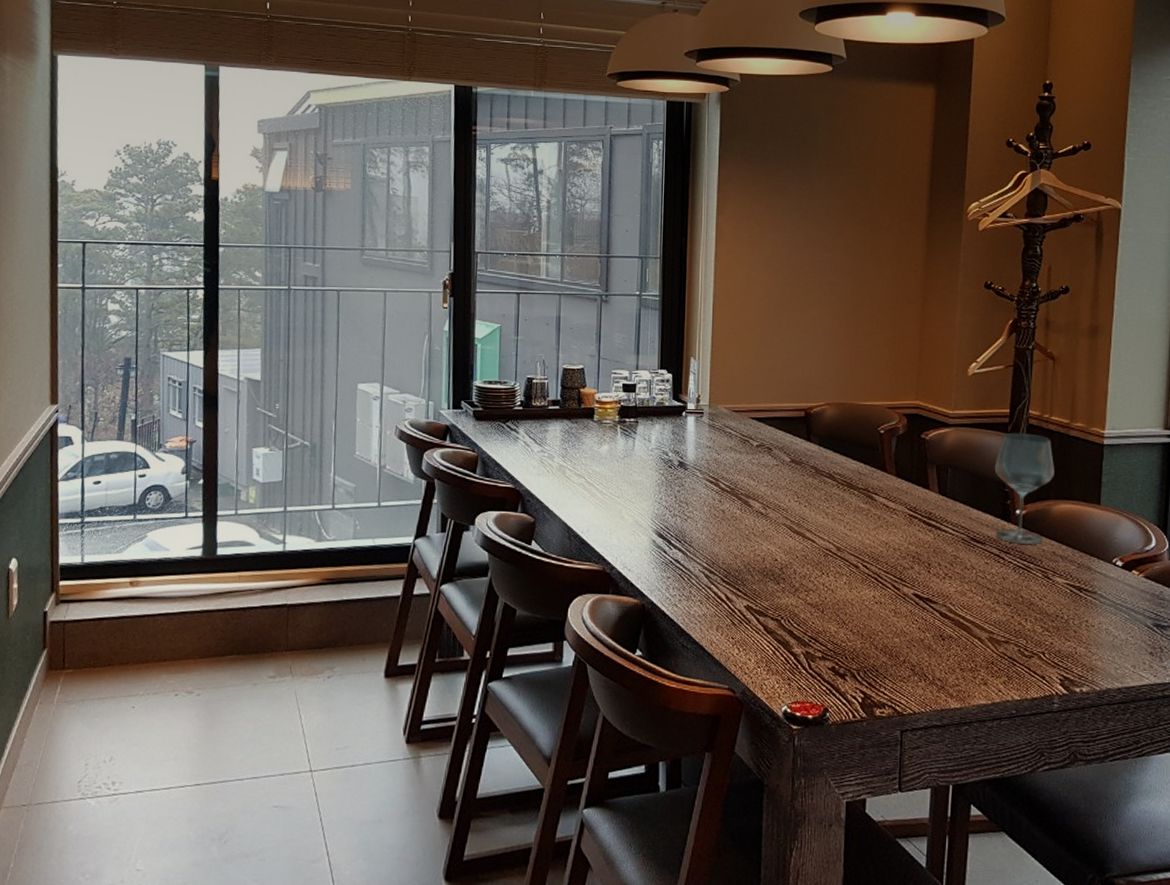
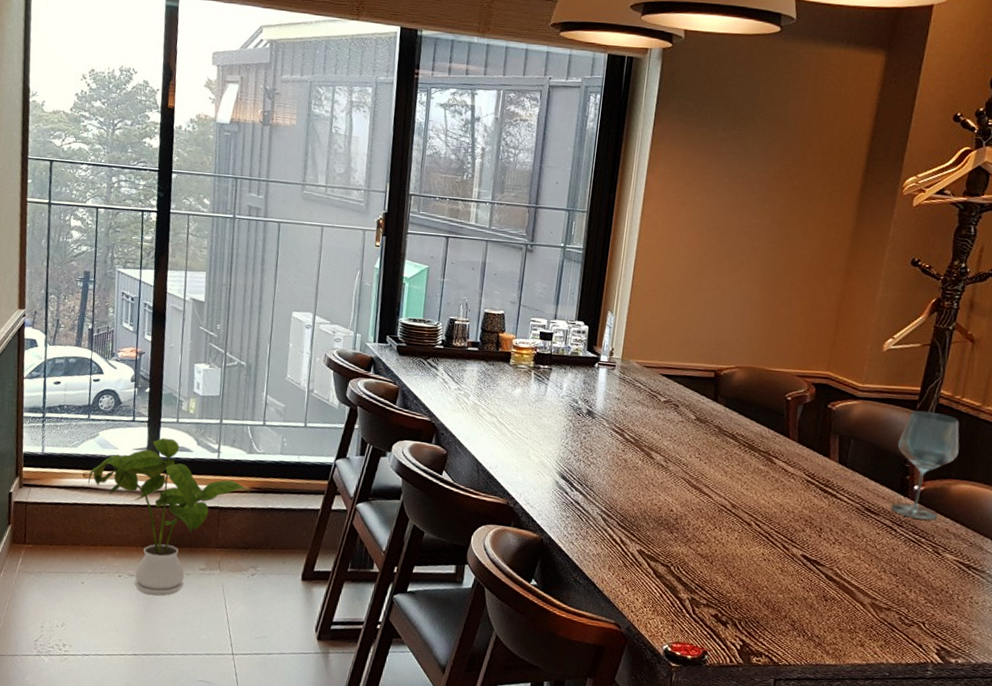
house plant: none [135,533,322,714] -> present [87,437,250,596]

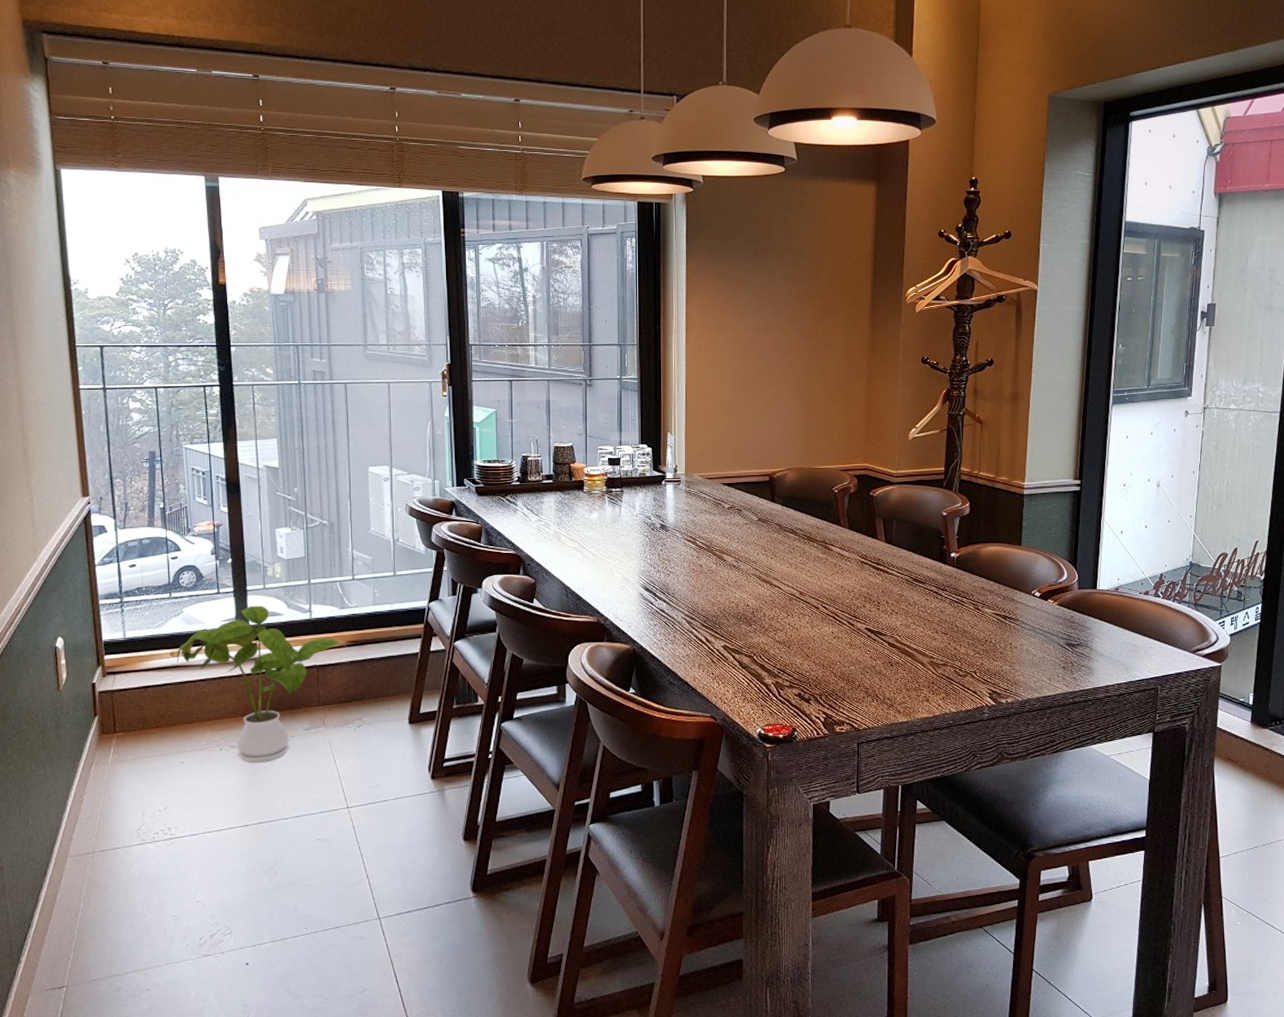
wine glass: present [890,410,960,520] -> none [932,487,983,582]

